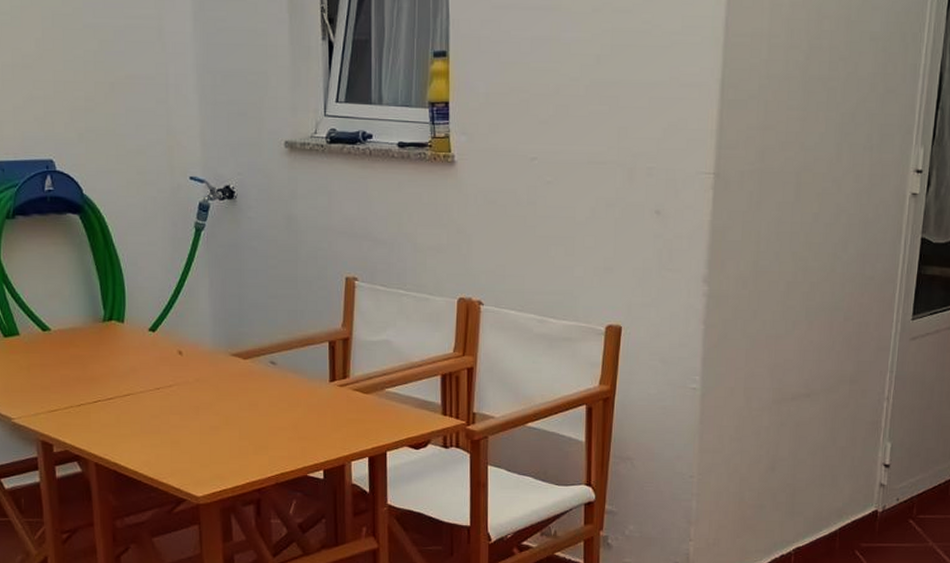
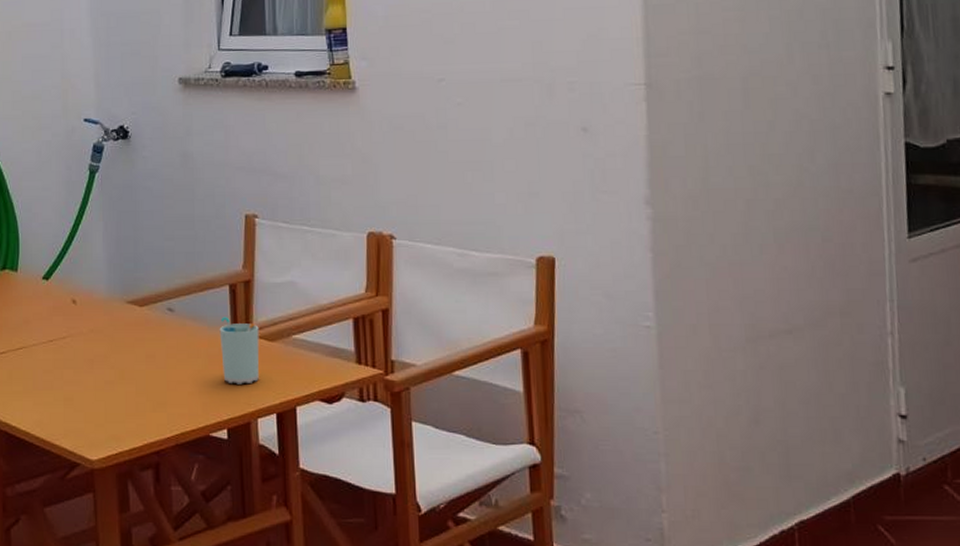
cup: none [318,370,355,431] -> present [219,317,260,384]

